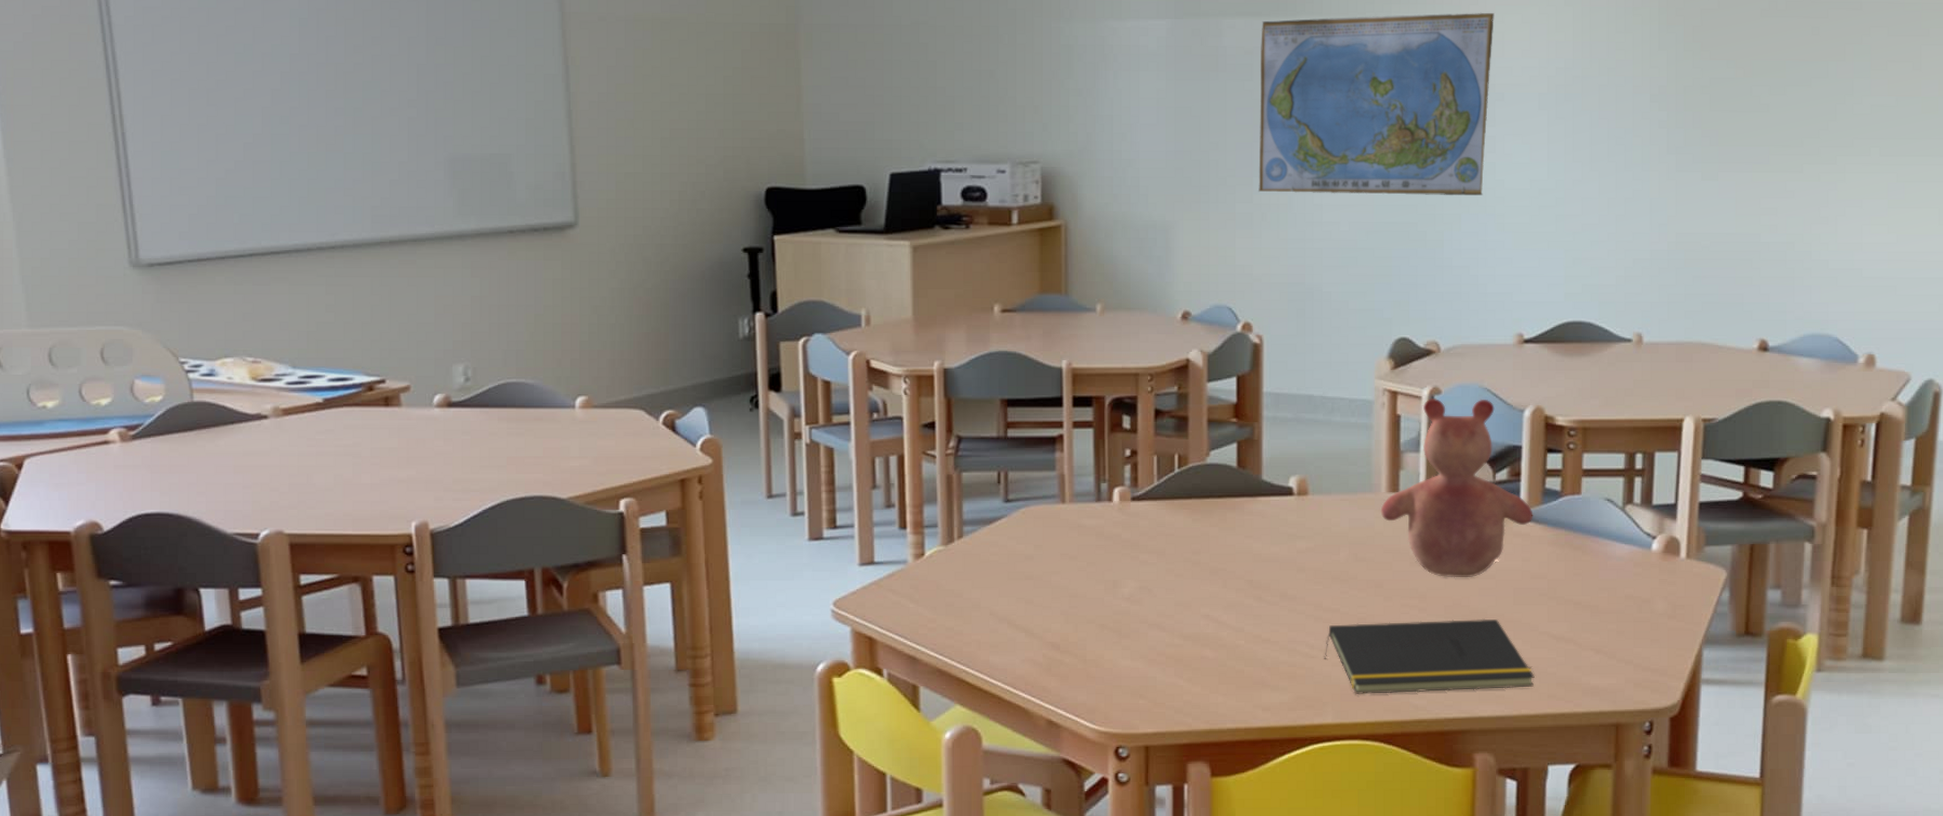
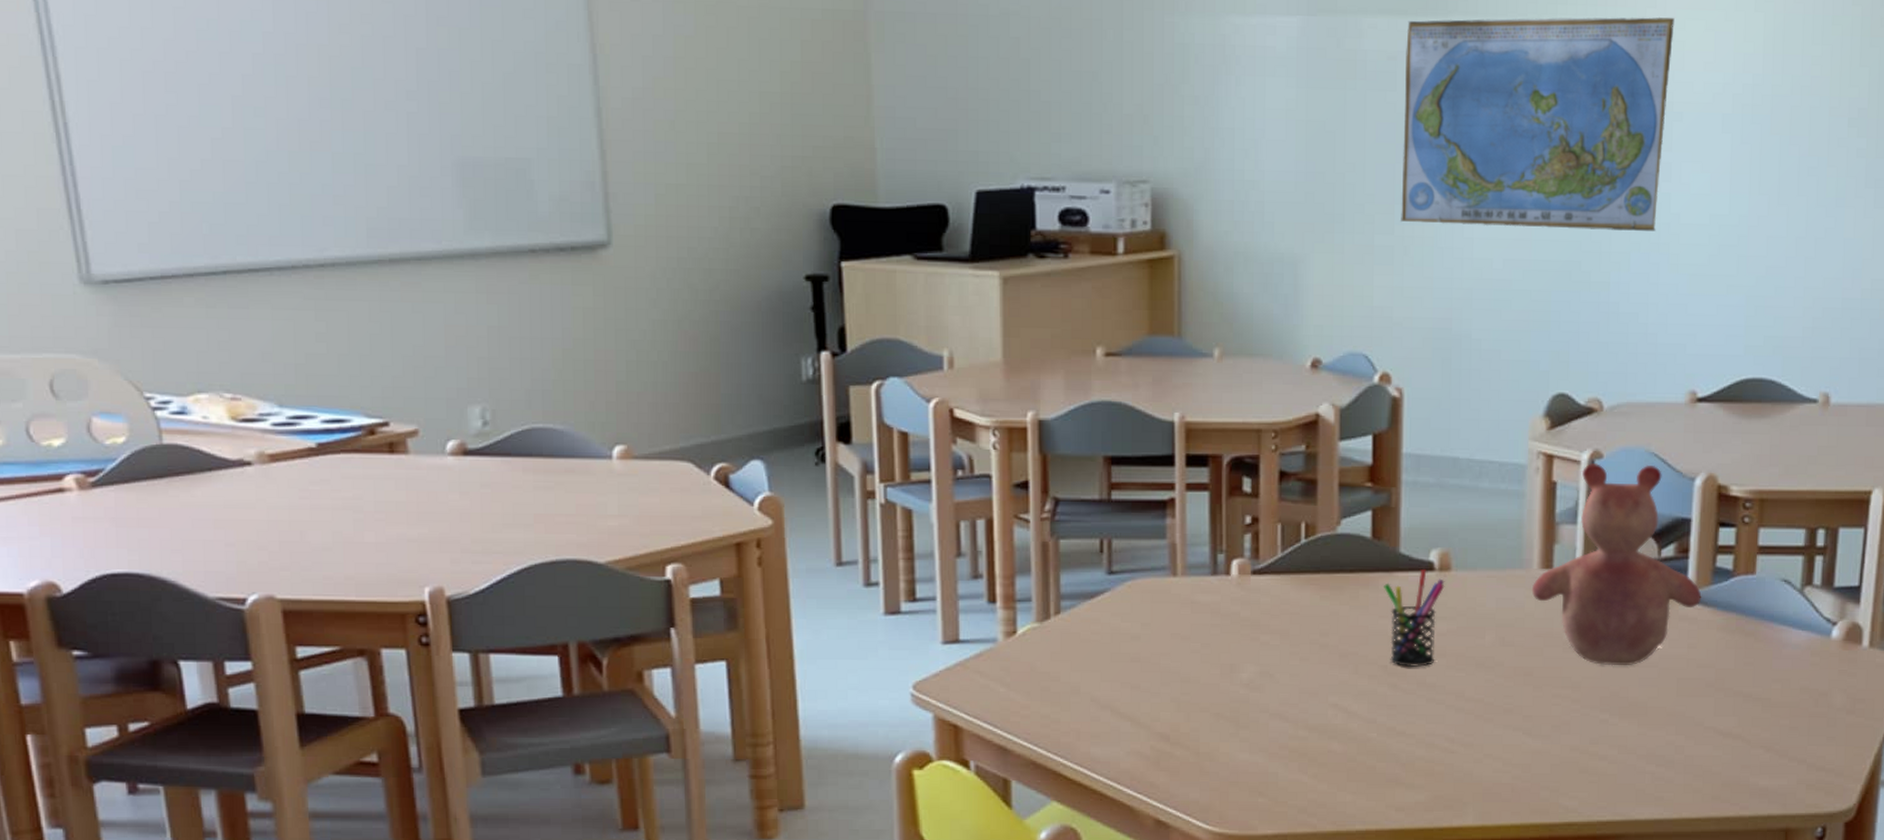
pen holder: none [1249,494,1303,581] -> present [1384,569,1445,667]
notepad: present [1324,618,1535,695] -> none [1465,711,1698,795]

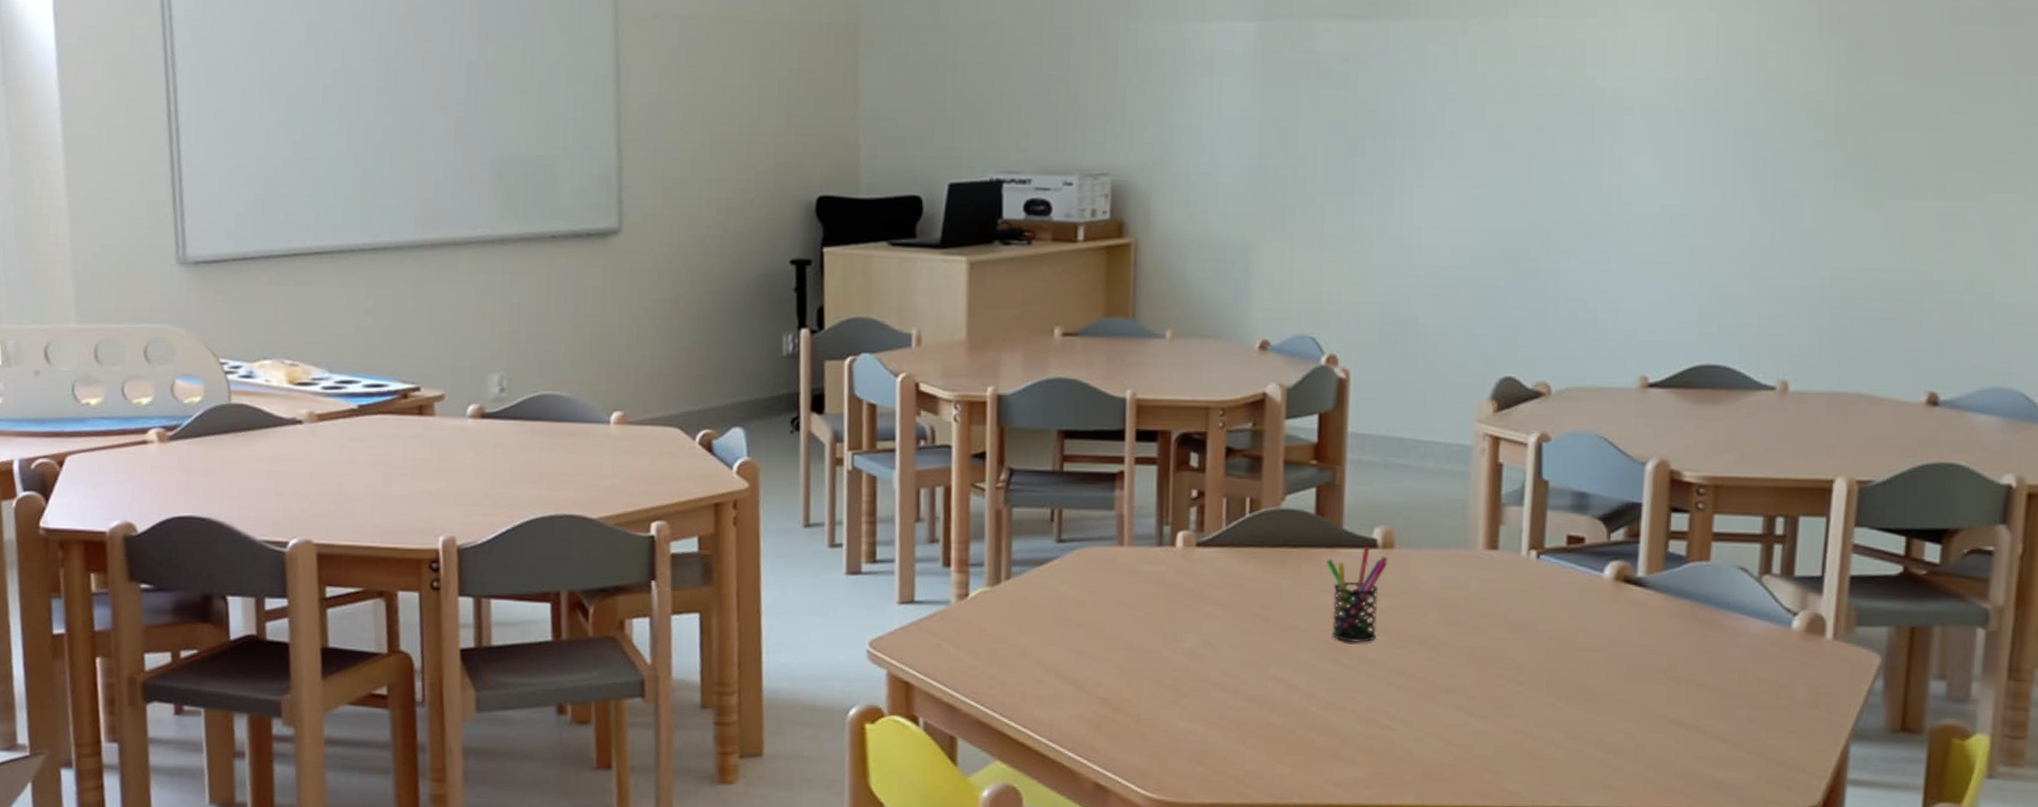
world map: present [1401,16,1675,231] -> none [1350,16,1626,221]
teddy bear: present [1531,463,1702,666] -> none [1476,446,1653,649]

